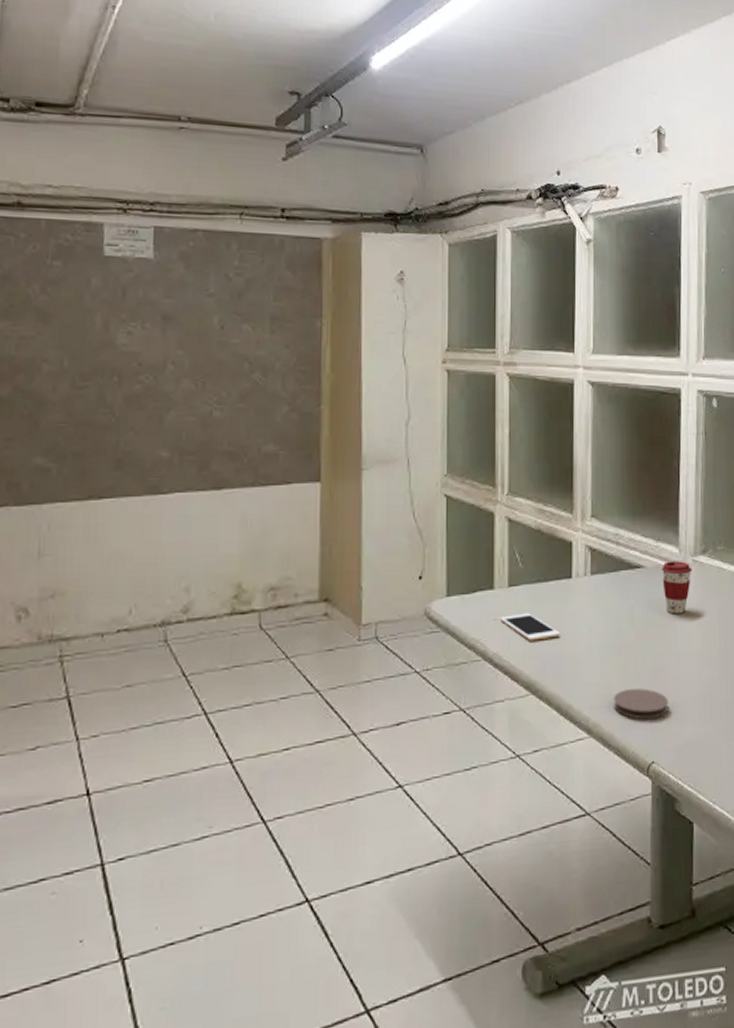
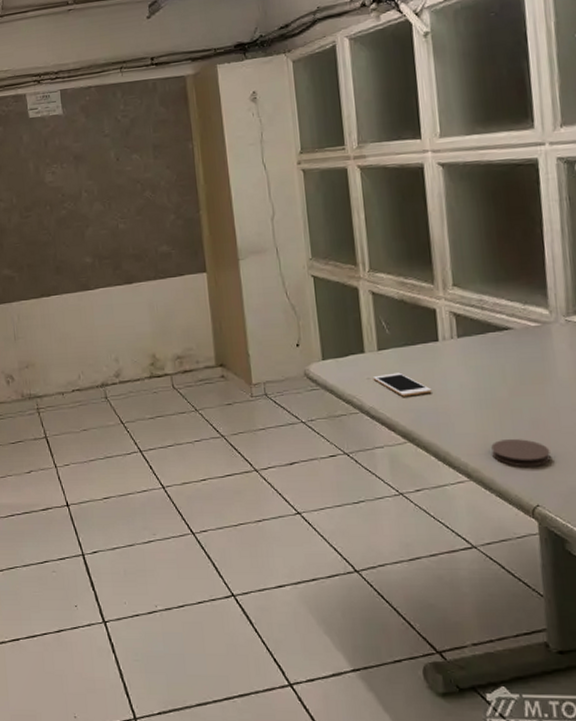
coffee cup: present [662,561,693,614] -> none [532,322,566,371]

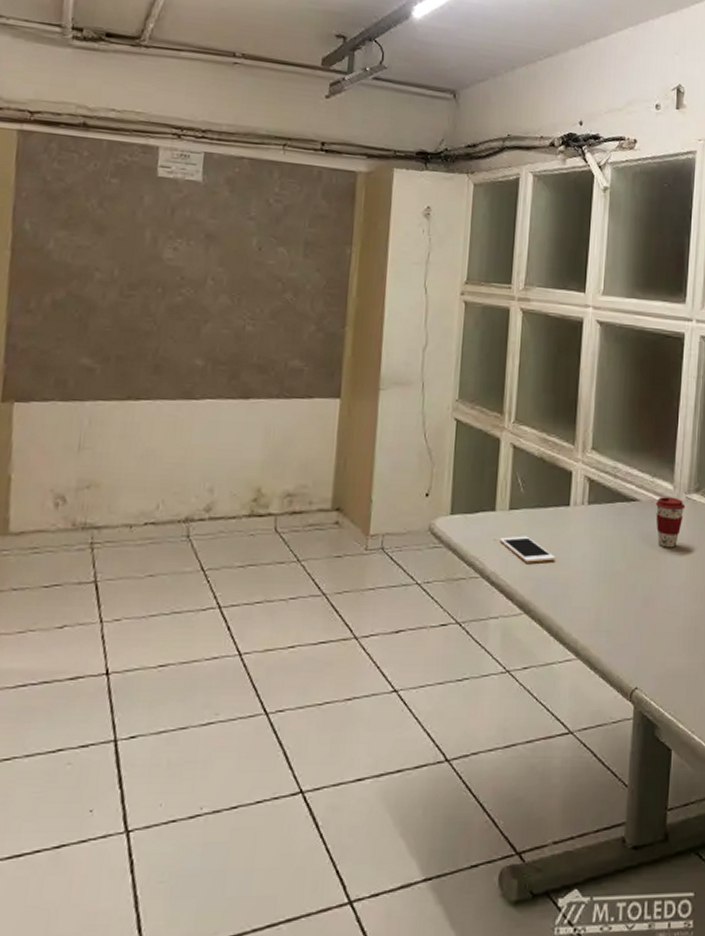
coaster: present [491,439,551,467] -> none [602,616,655,647]
coffee cup: none [532,322,566,371] -> present [656,497,686,548]

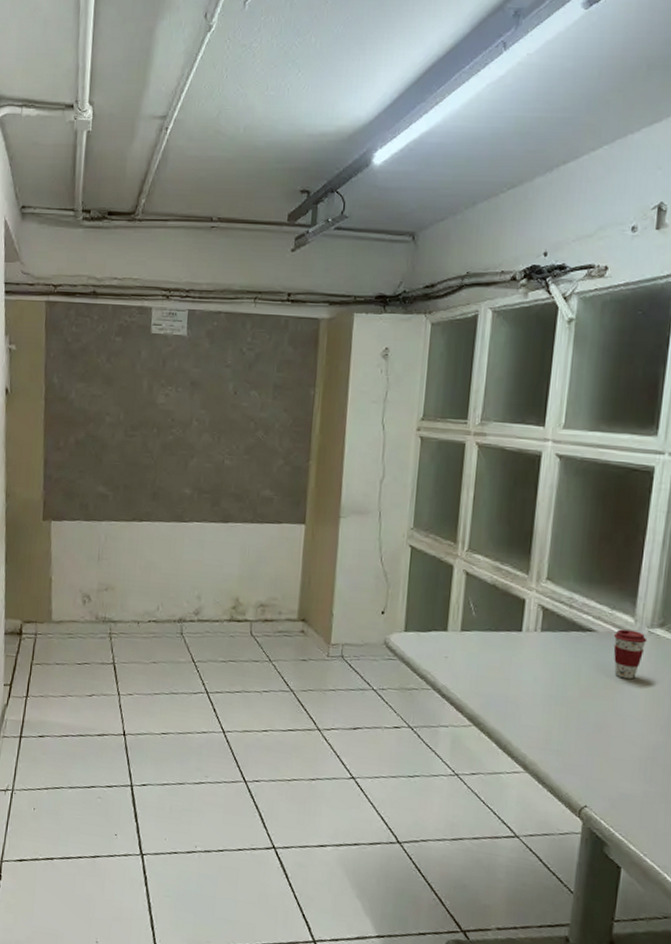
cell phone: present [499,536,556,563] -> none [450,655,506,682]

